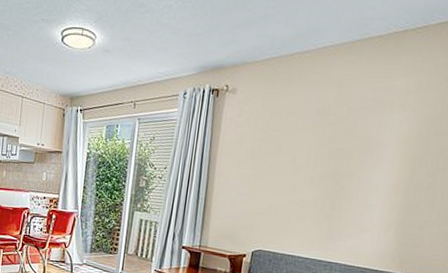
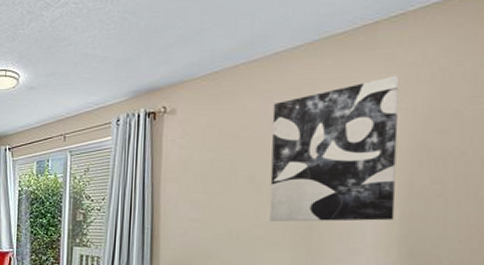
wall art: none [303,80,416,205] -> present [269,75,400,222]

